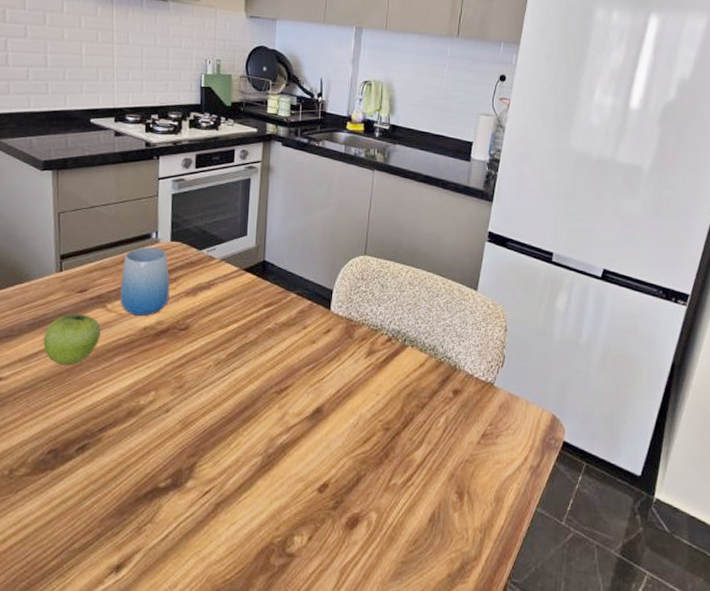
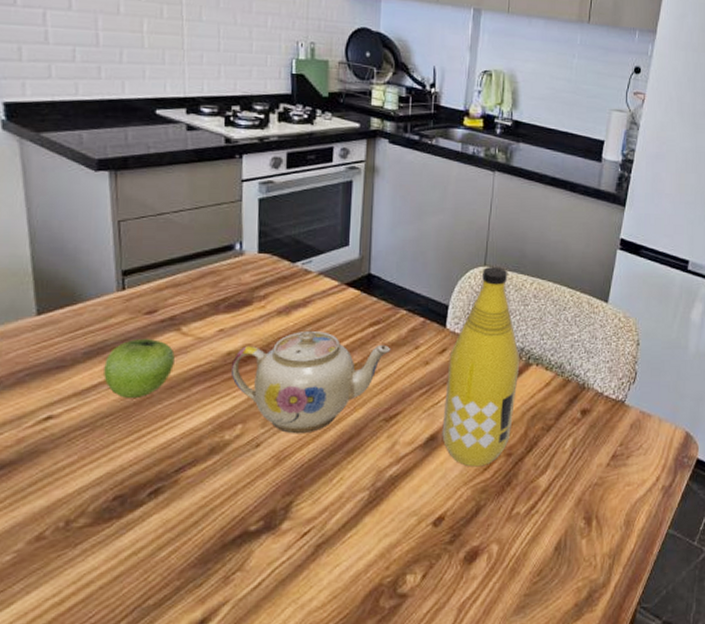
cup: present [119,247,170,316] -> none [197,260,259,339]
teapot: none [146,311,283,402] -> present [230,332,391,434]
bottle: none [326,256,397,439] -> present [442,267,520,467]

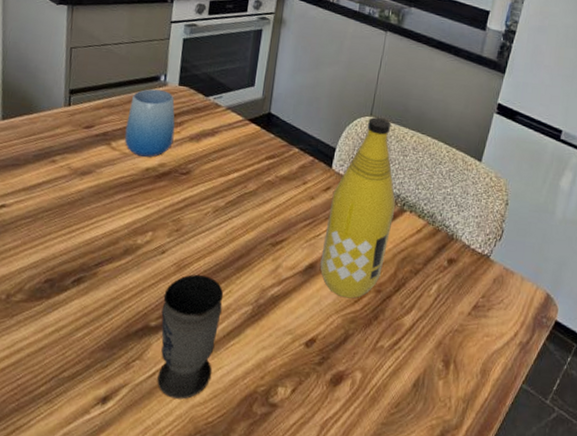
fruit: present [104,338,175,398] -> none [47,148,104,198]
cup: none [197,260,259,339] -> present [124,89,175,157]
teapot: present [230,332,391,434] -> none [147,157,283,248]
cup: none [262,464,334,608] -> present [157,274,224,400]

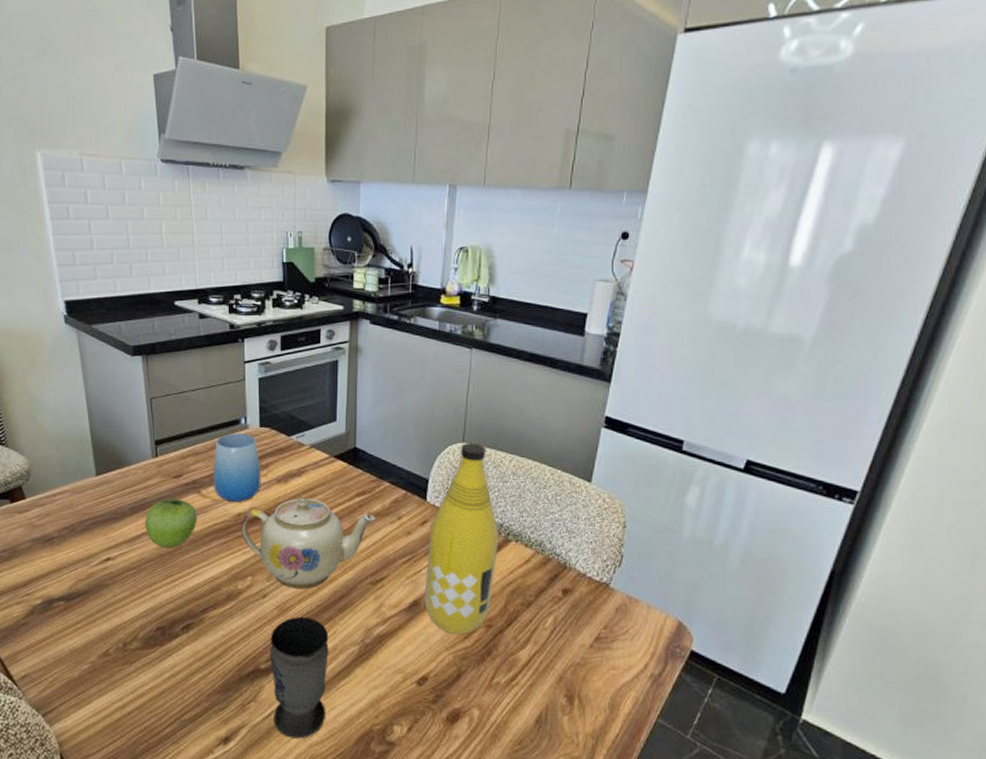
fruit: none [47,148,104,198] -> present [145,498,197,548]
teapot: none [147,157,283,248] -> present [241,498,376,590]

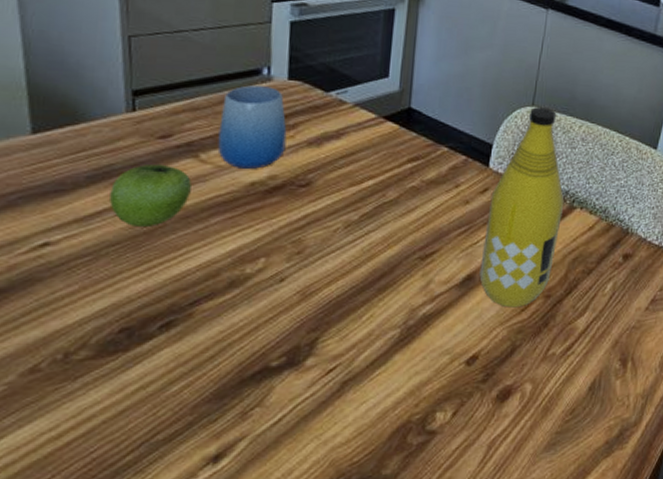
teapot: present [241,498,376,590] -> none [254,164,430,270]
cup: present [270,616,329,739] -> none [284,301,364,444]

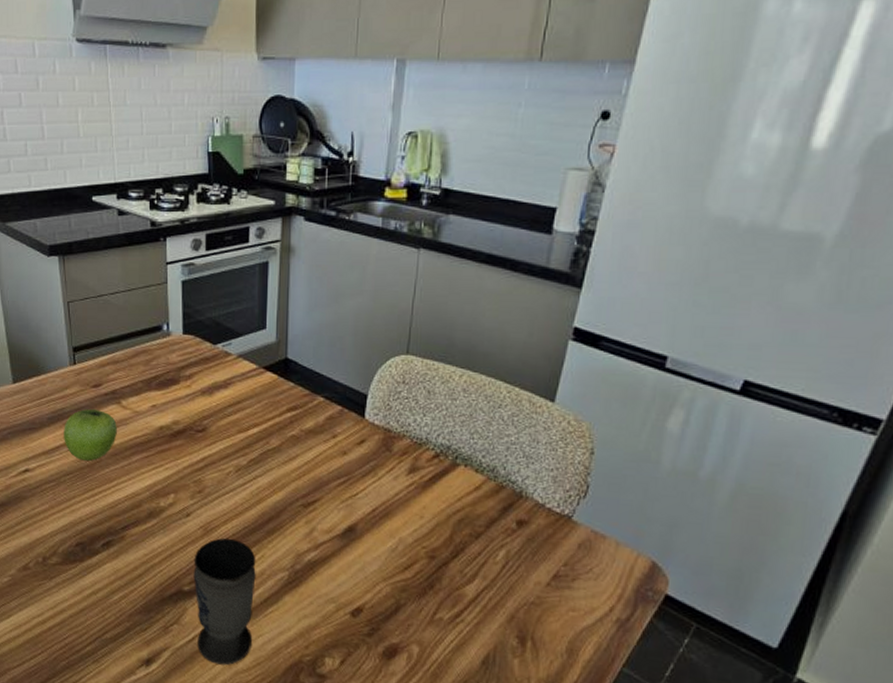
cup: present [217,85,287,169] -> none [134,340,185,415]
cup: none [284,301,364,444] -> present [193,538,256,666]
bottle: present [479,107,565,308] -> none [360,355,446,565]

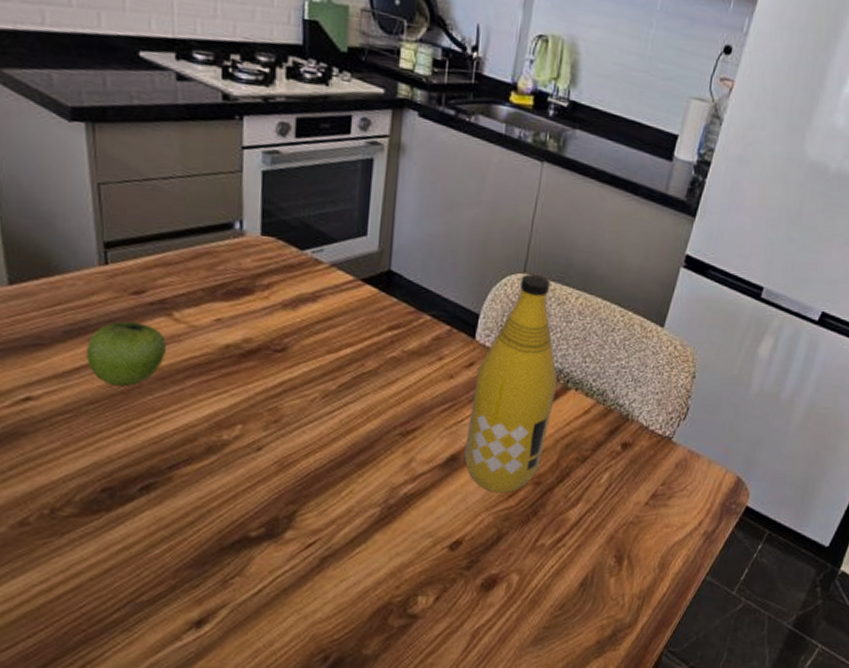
cup: present [193,538,256,666] -> none [263,473,343,617]
bottle: none [360,355,446,565] -> present [464,274,558,493]

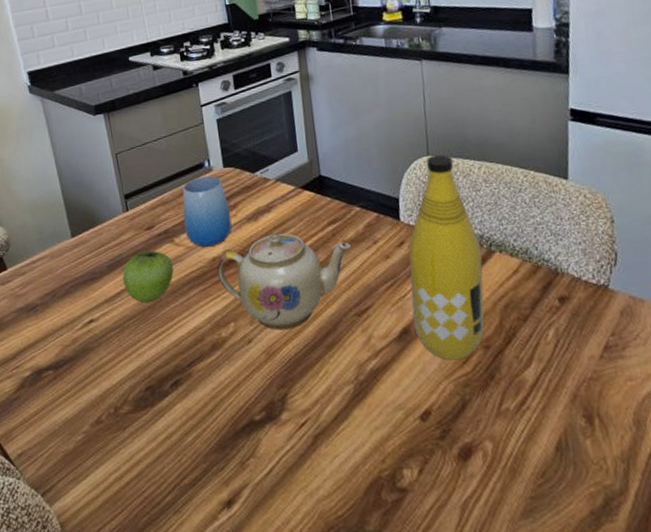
cup: none [191,240,261,331] -> present [182,176,232,247]
teapot: none [229,329,412,441] -> present [217,233,352,331]

